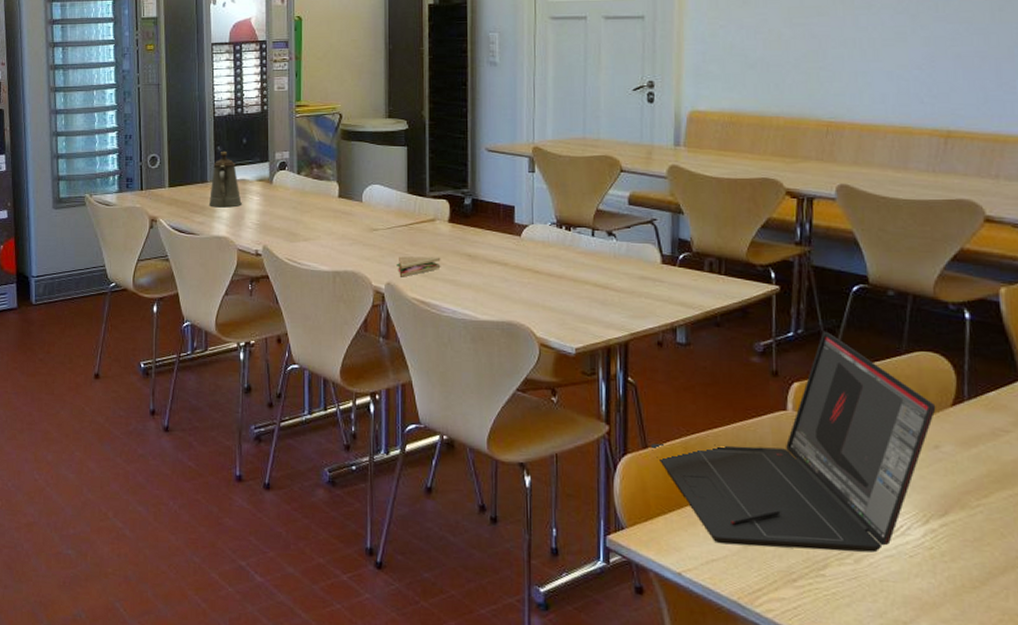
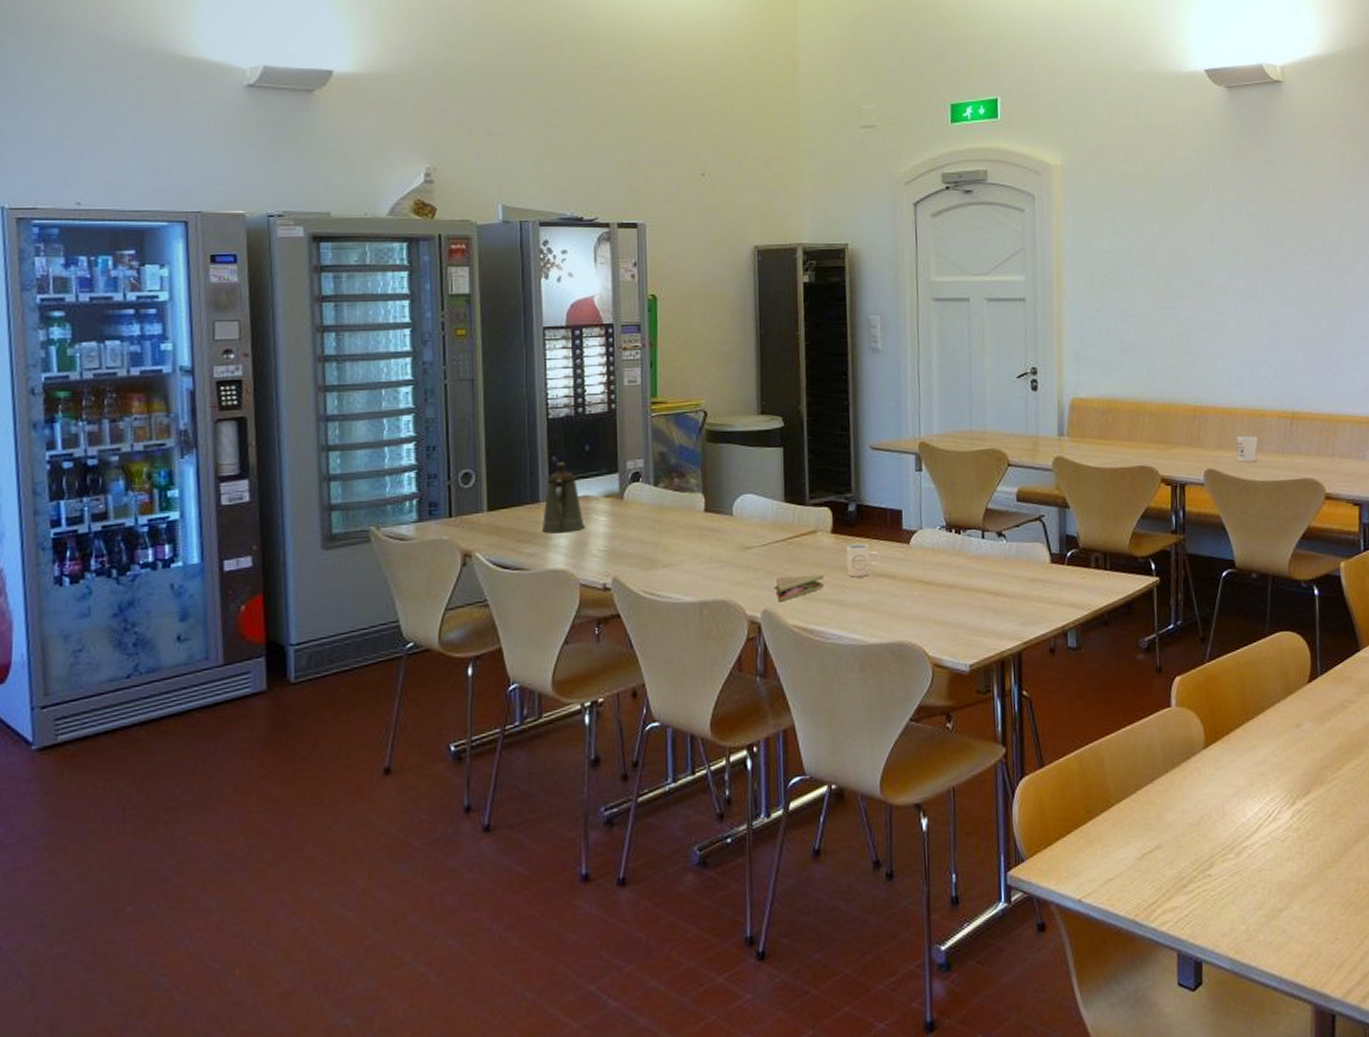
mug: none [461,233,493,262] -> present [846,543,881,578]
laptop: present [650,331,936,553] -> none [1046,620,1296,860]
mug: none [875,154,903,181] -> present [1235,436,1258,463]

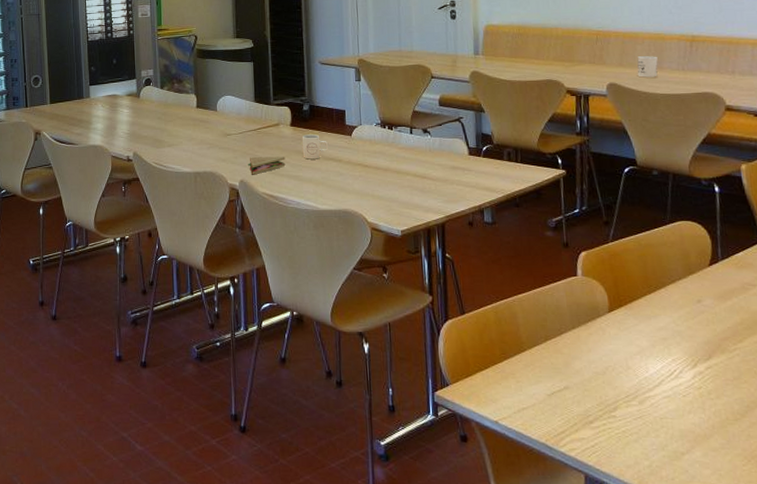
coffee pot: present [543,461,585,534] -> none [86,70,114,120]

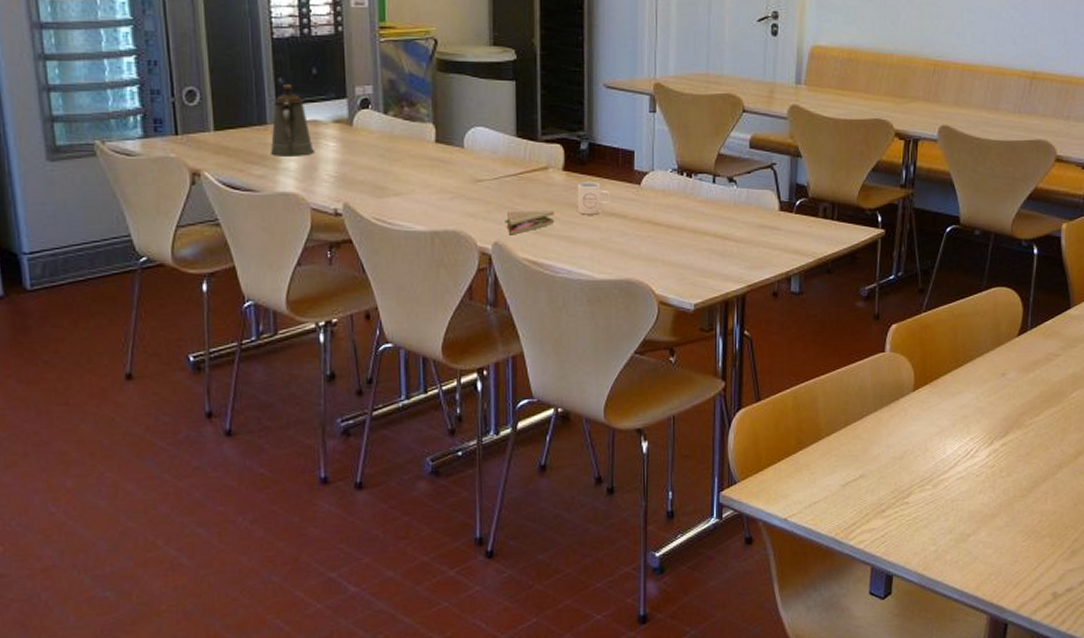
coffee pot: none [86,70,114,120] -> present [271,83,314,157]
mug: present [636,56,659,79] -> none [972,94,995,122]

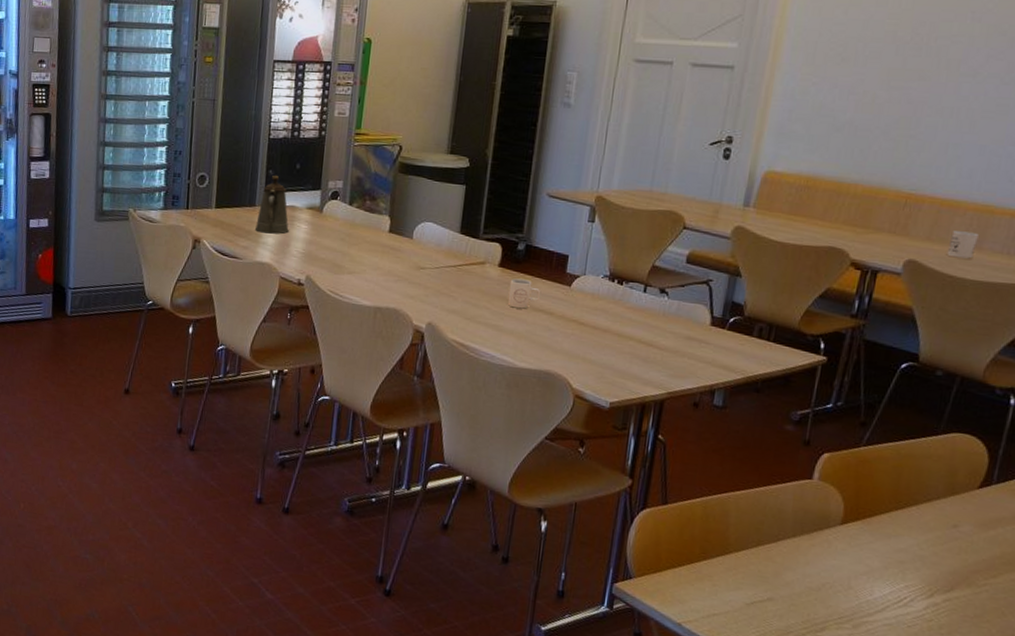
sandwich: present [505,211,555,235] -> none [440,297,486,319]
mug: none [972,94,995,122] -> present [946,231,979,260]

